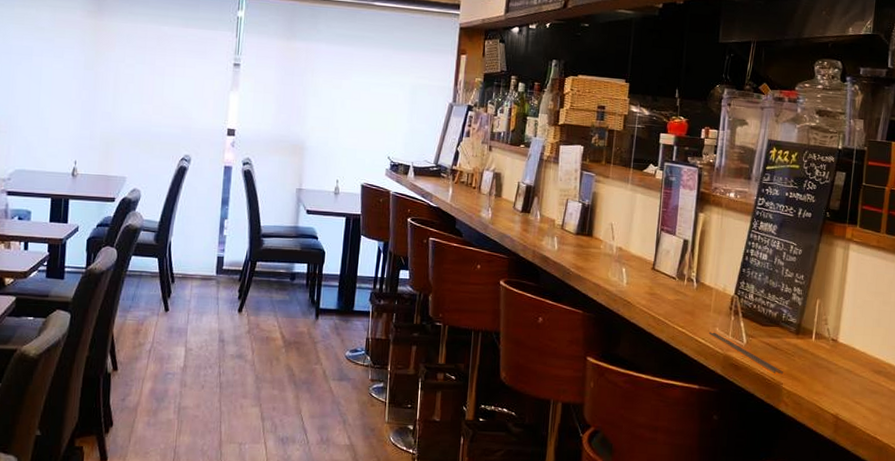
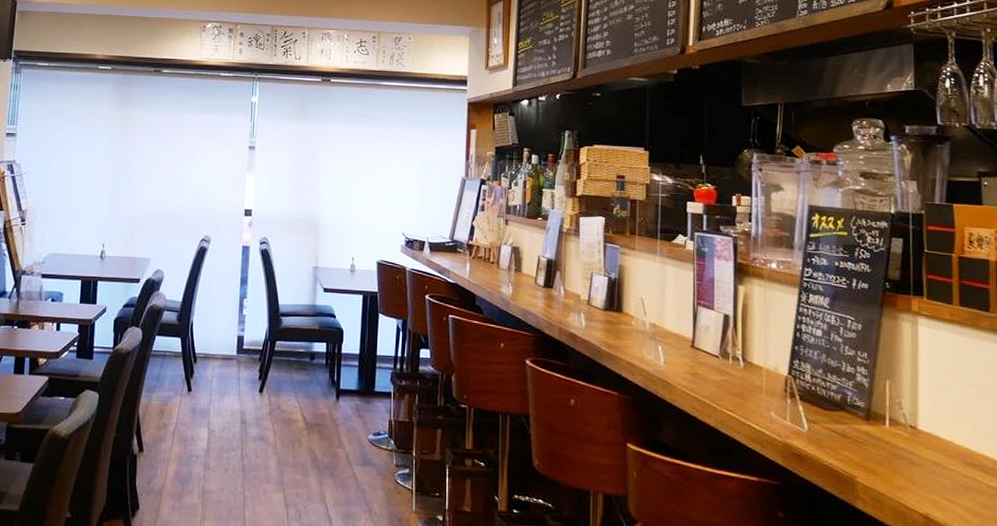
chopsticks: present [708,332,784,375] -> none [762,416,857,466]

